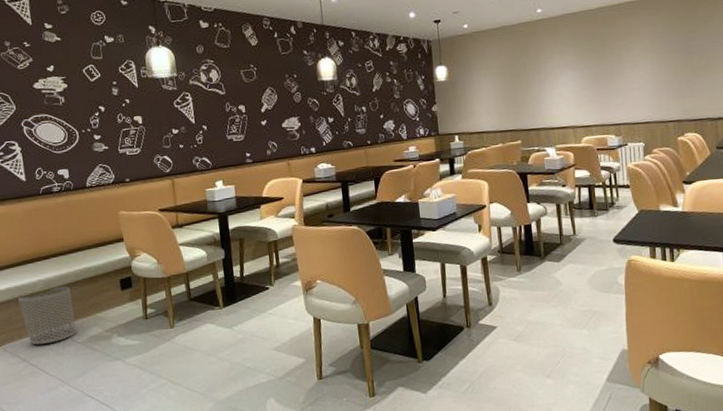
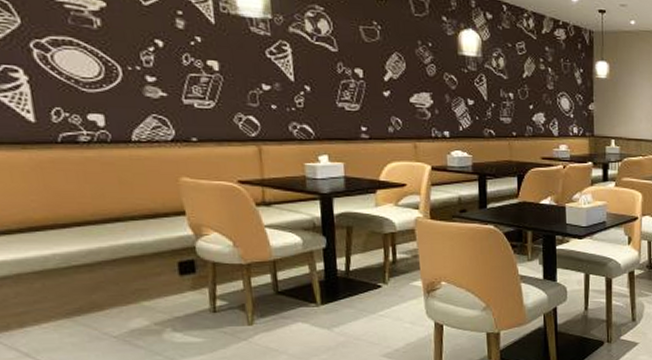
waste bin: present [18,286,76,345] -> none [18,264,110,337]

